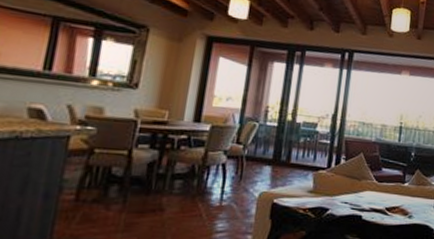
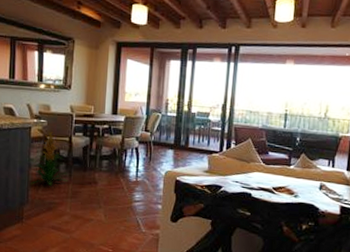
indoor plant: none [59,142,121,217] -> present [30,131,68,186]

